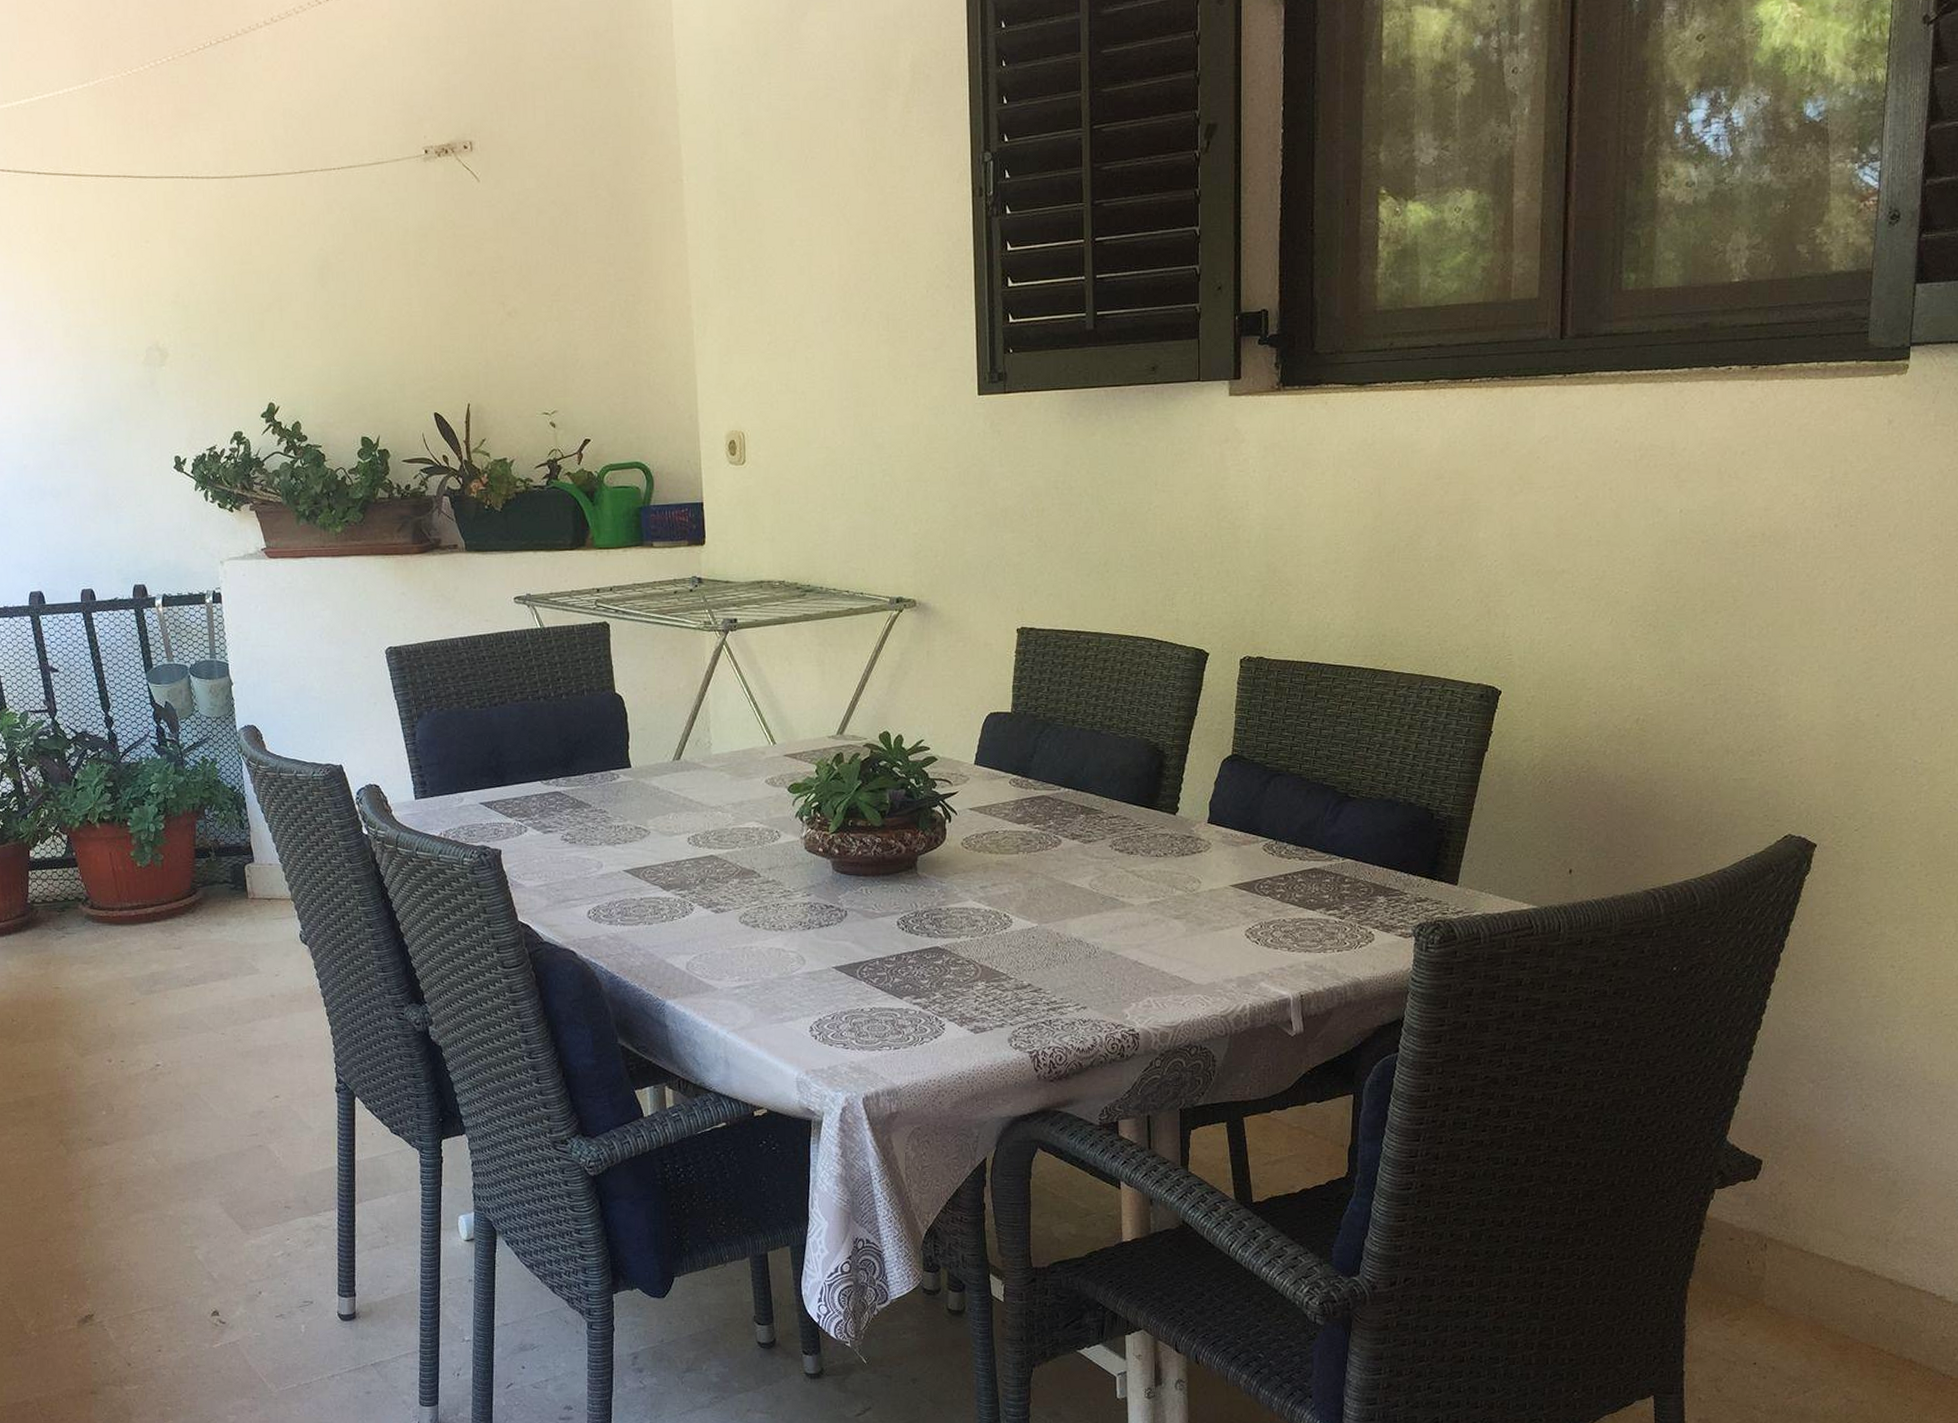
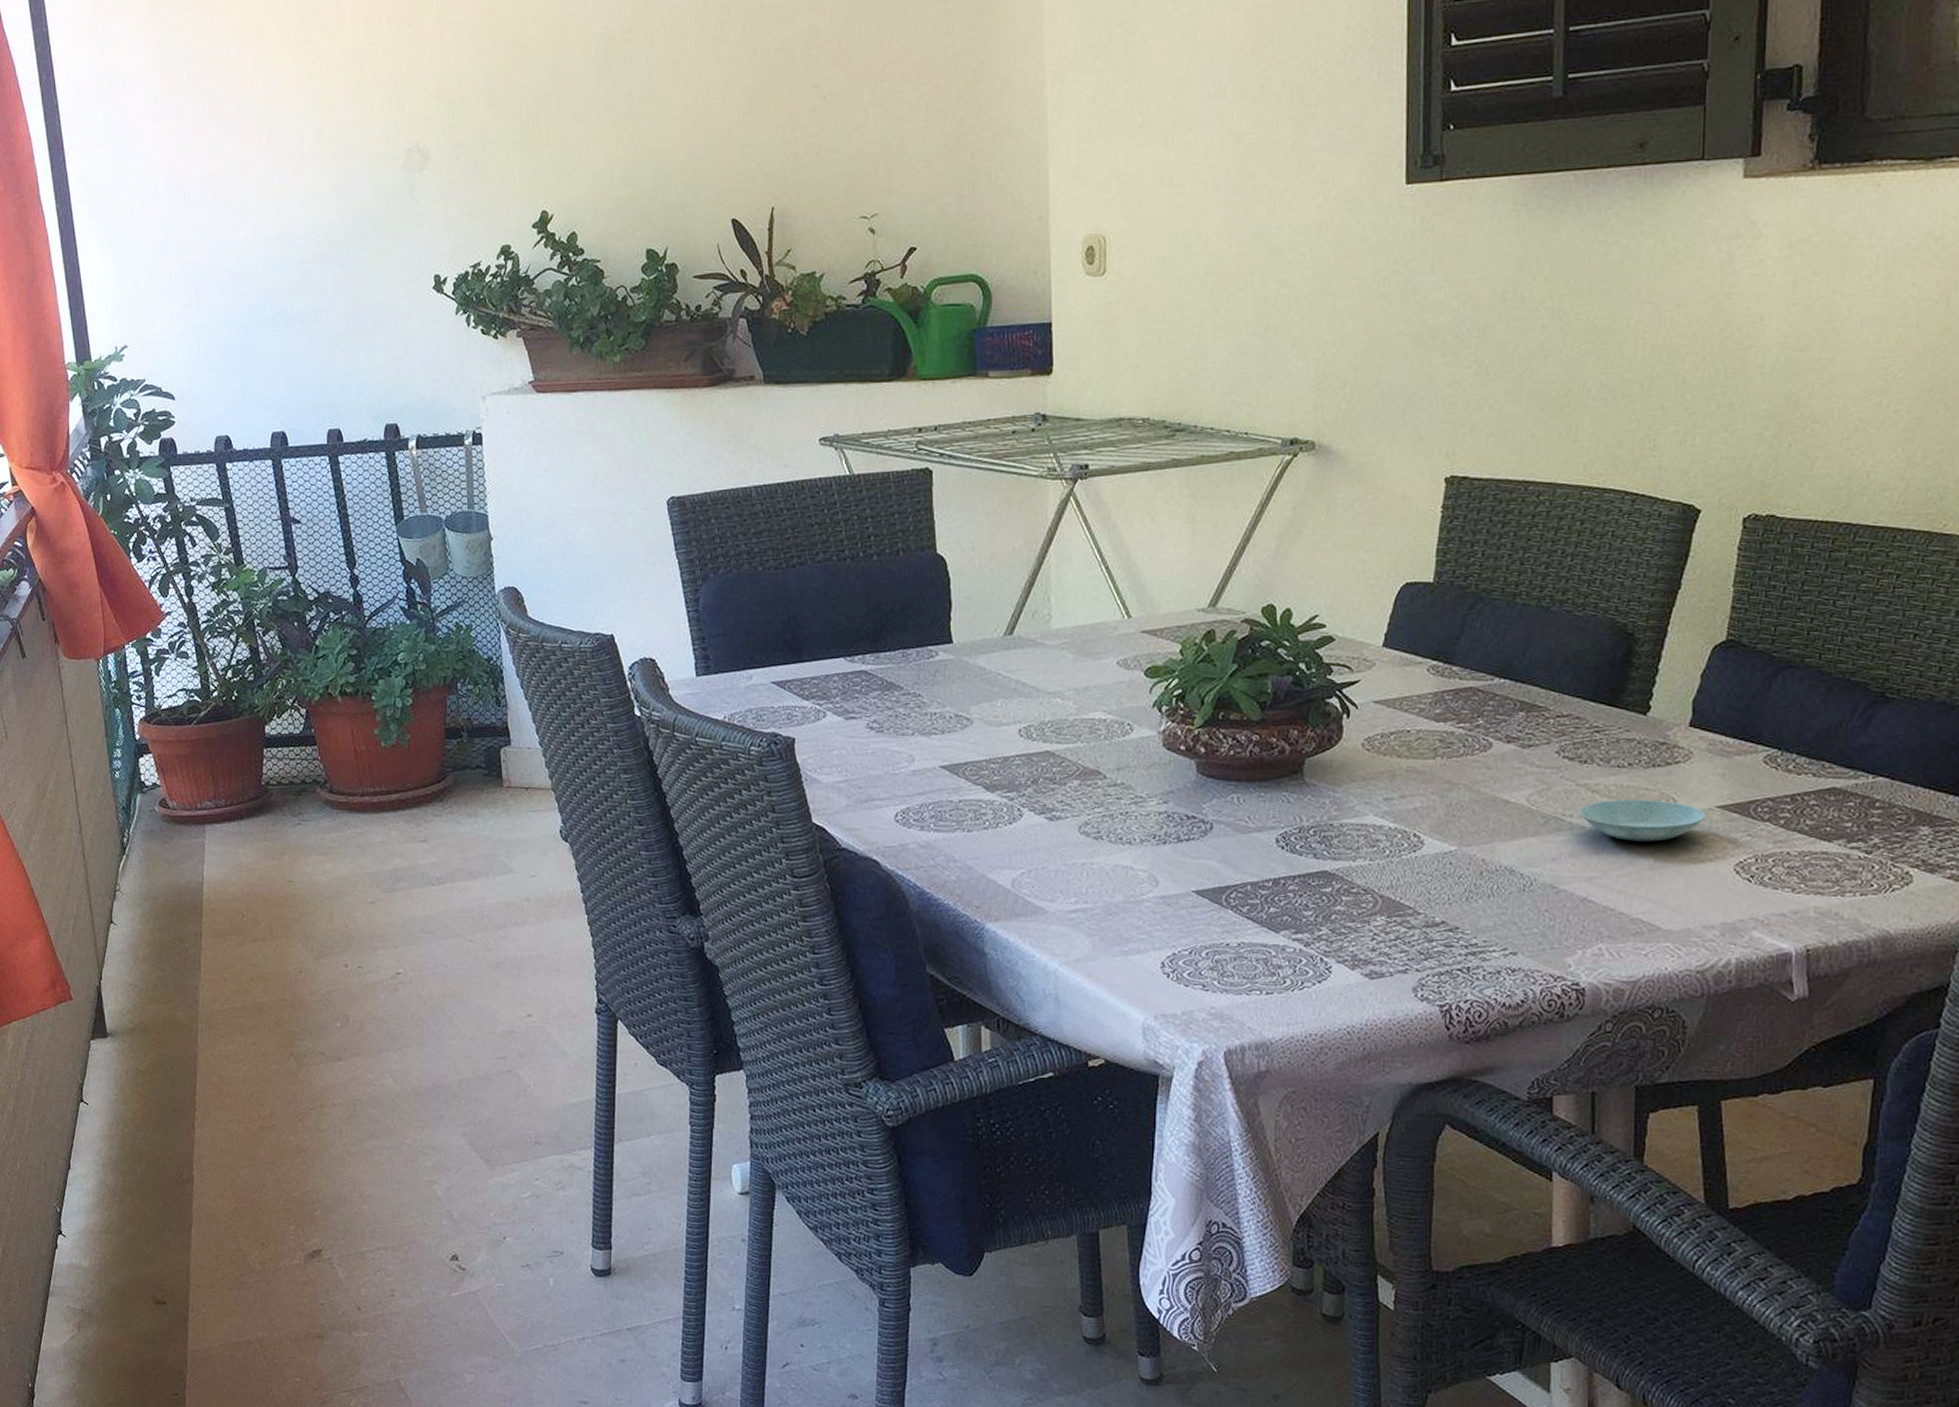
saucer: none [1129,881,1223,915] -> present [1579,799,1706,842]

